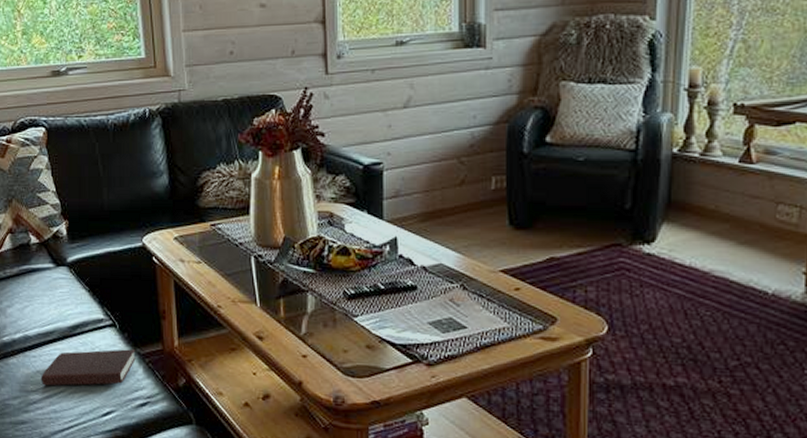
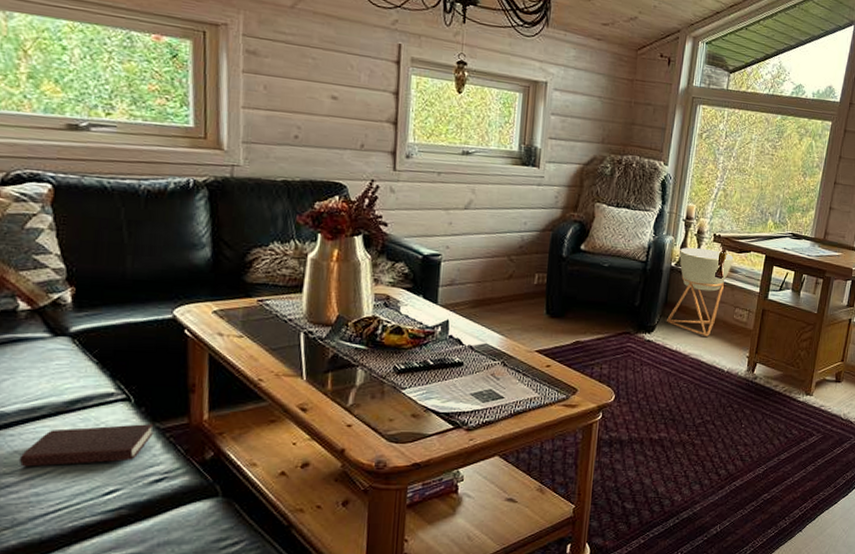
planter: none [673,126,769,246] -> present [667,247,734,336]

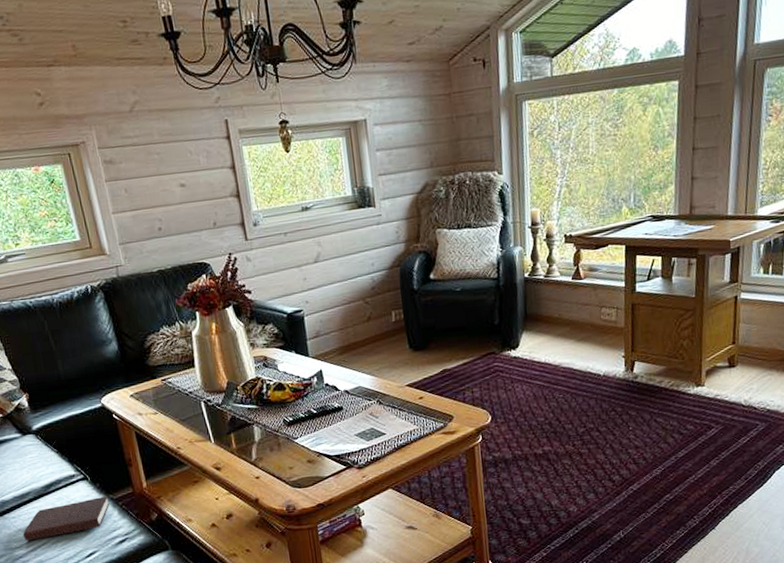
planter: present [667,247,734,336] -> none [530,251,591,343]

